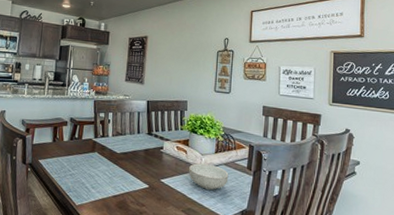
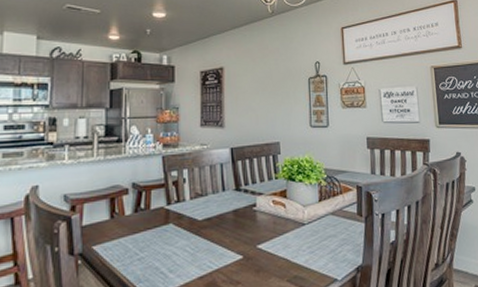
cereal bowl: present [189,163,229,190] -> none [290,217,338,249]

